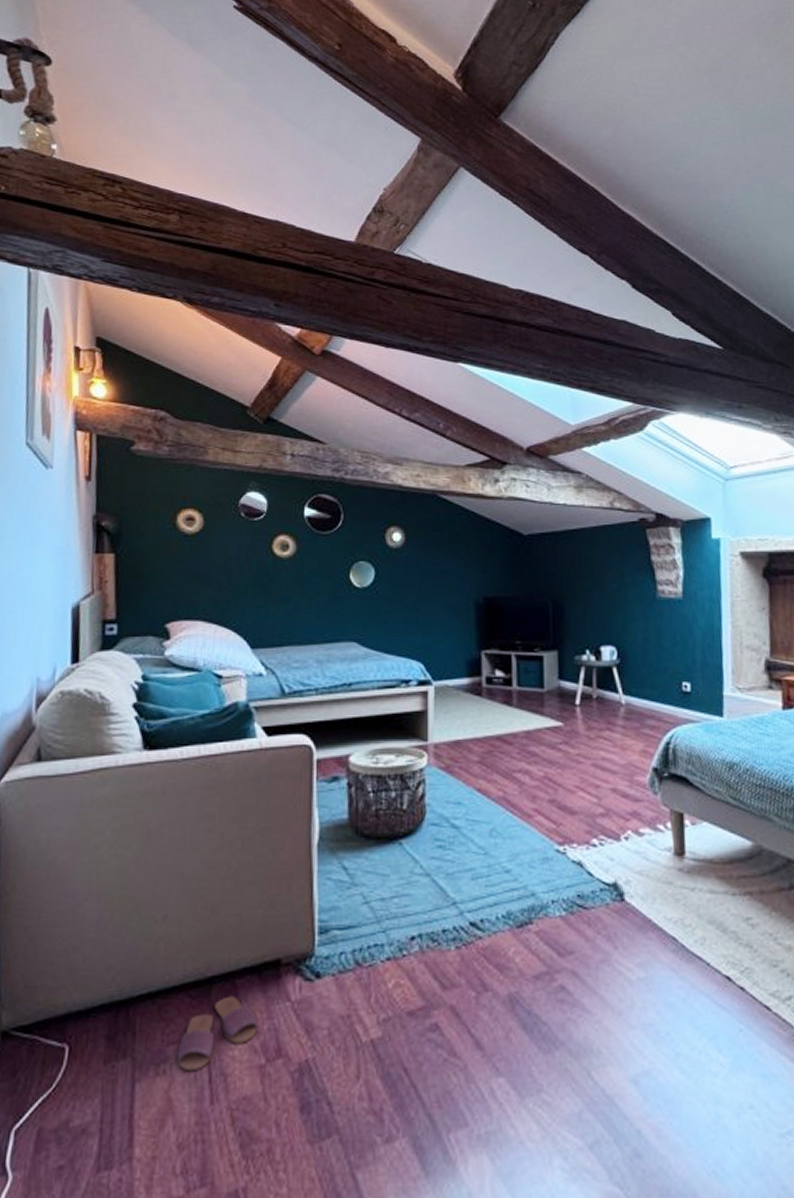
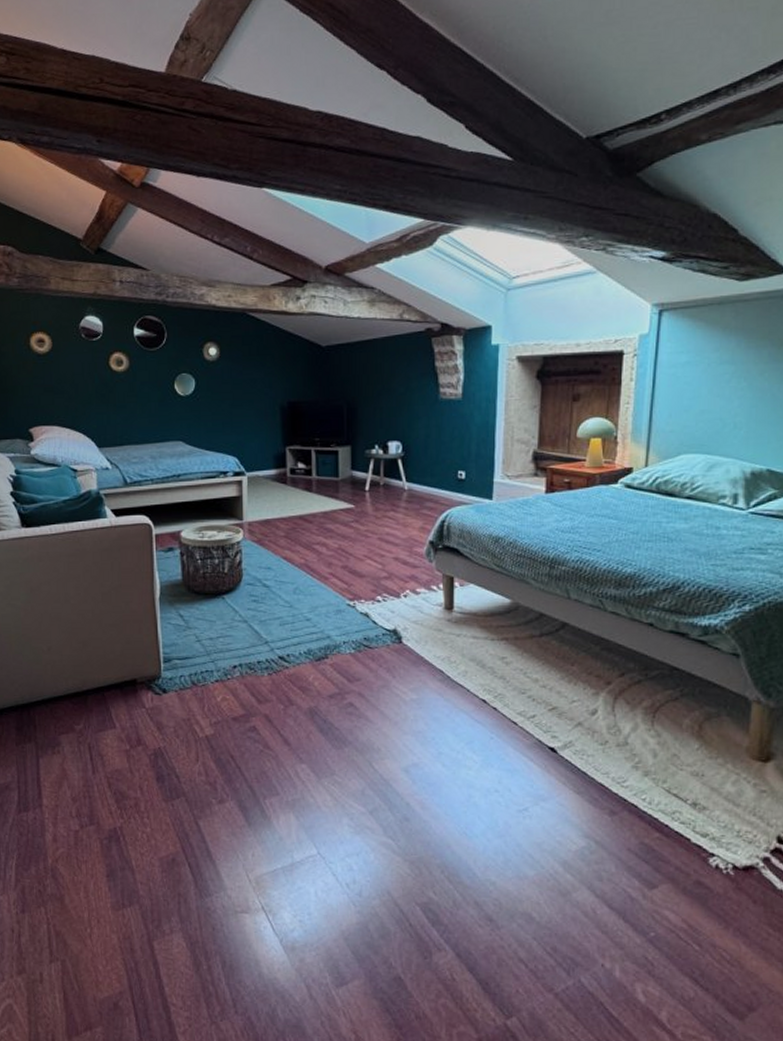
slippers: present [177,996,258,1072] -> none [66,703,123,753]

